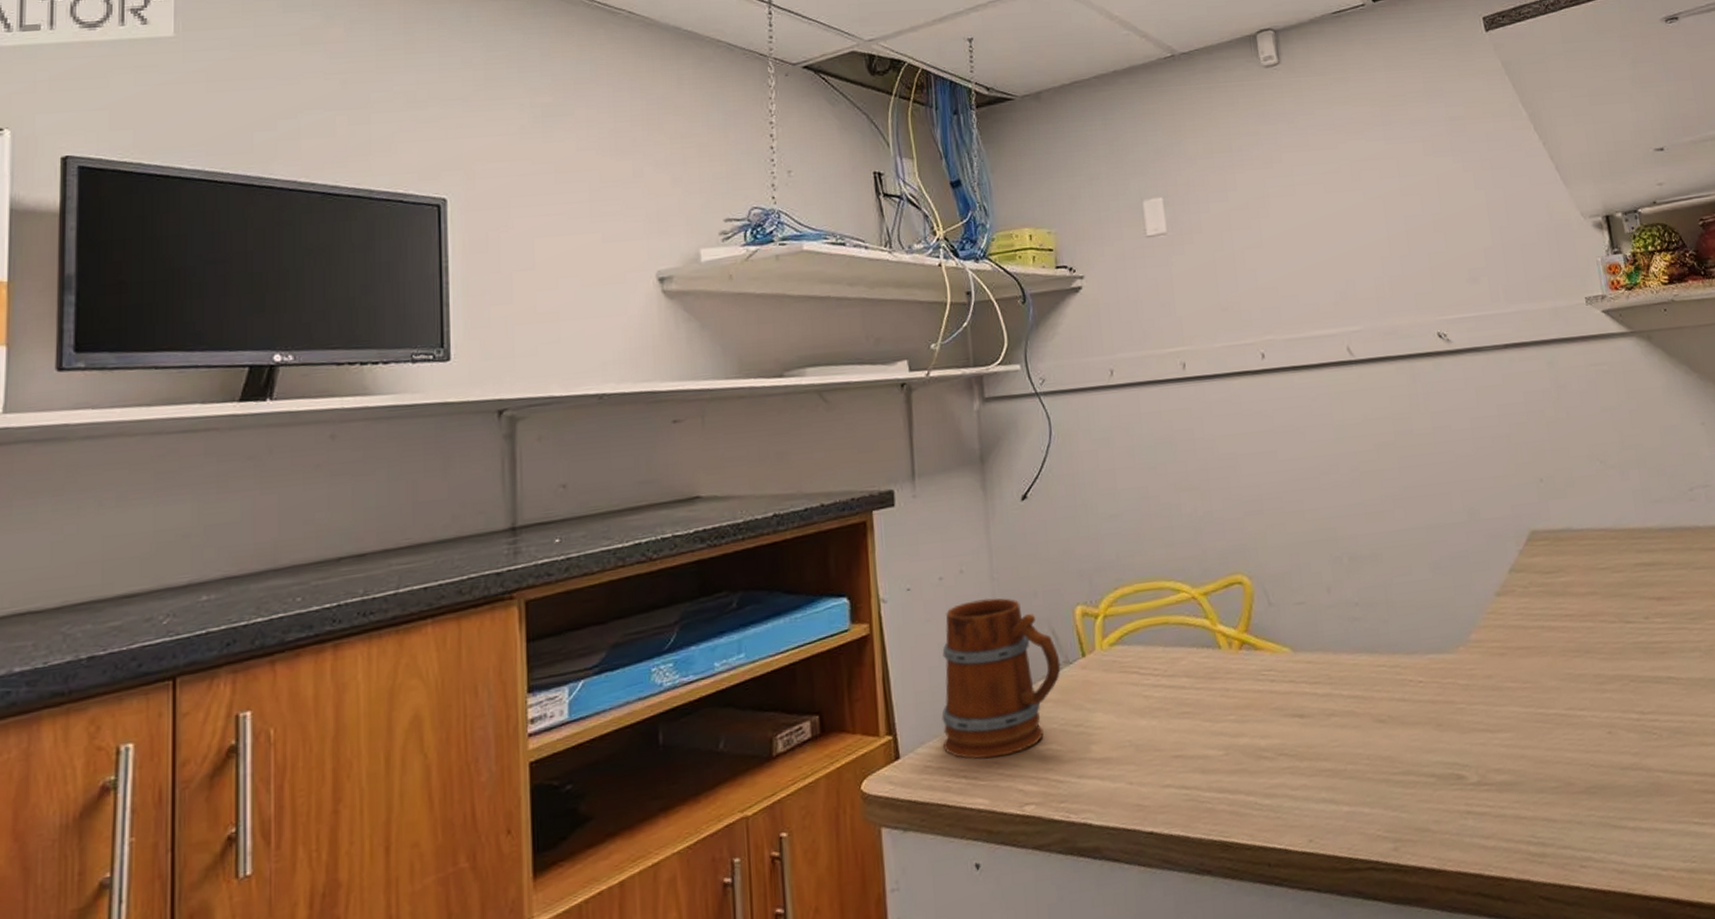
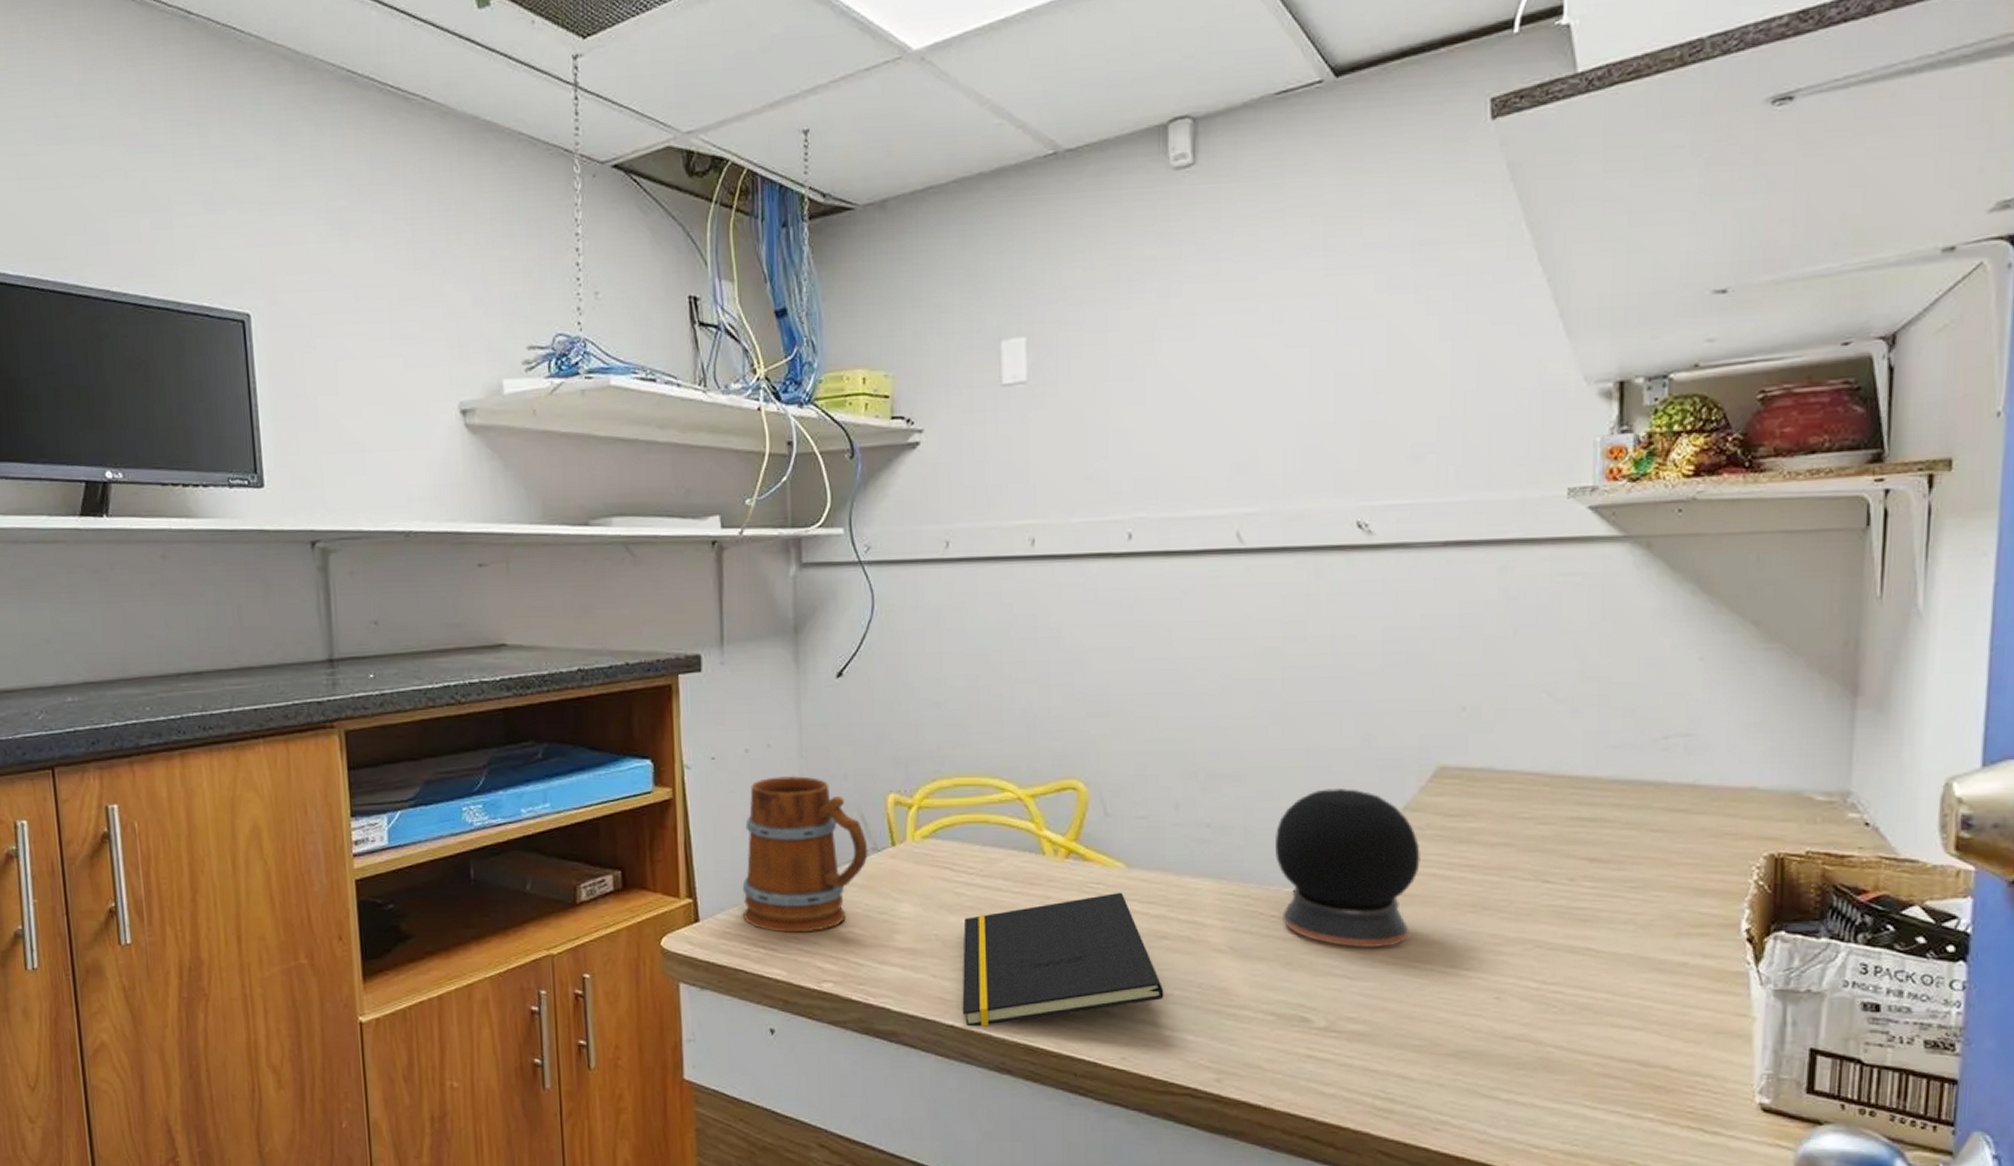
notepad: none [1154,676,1339,831] -> present [962,892,1164,1027]
speaker: none [1412,558,1532,703] -> present [1276,789,1420,948]

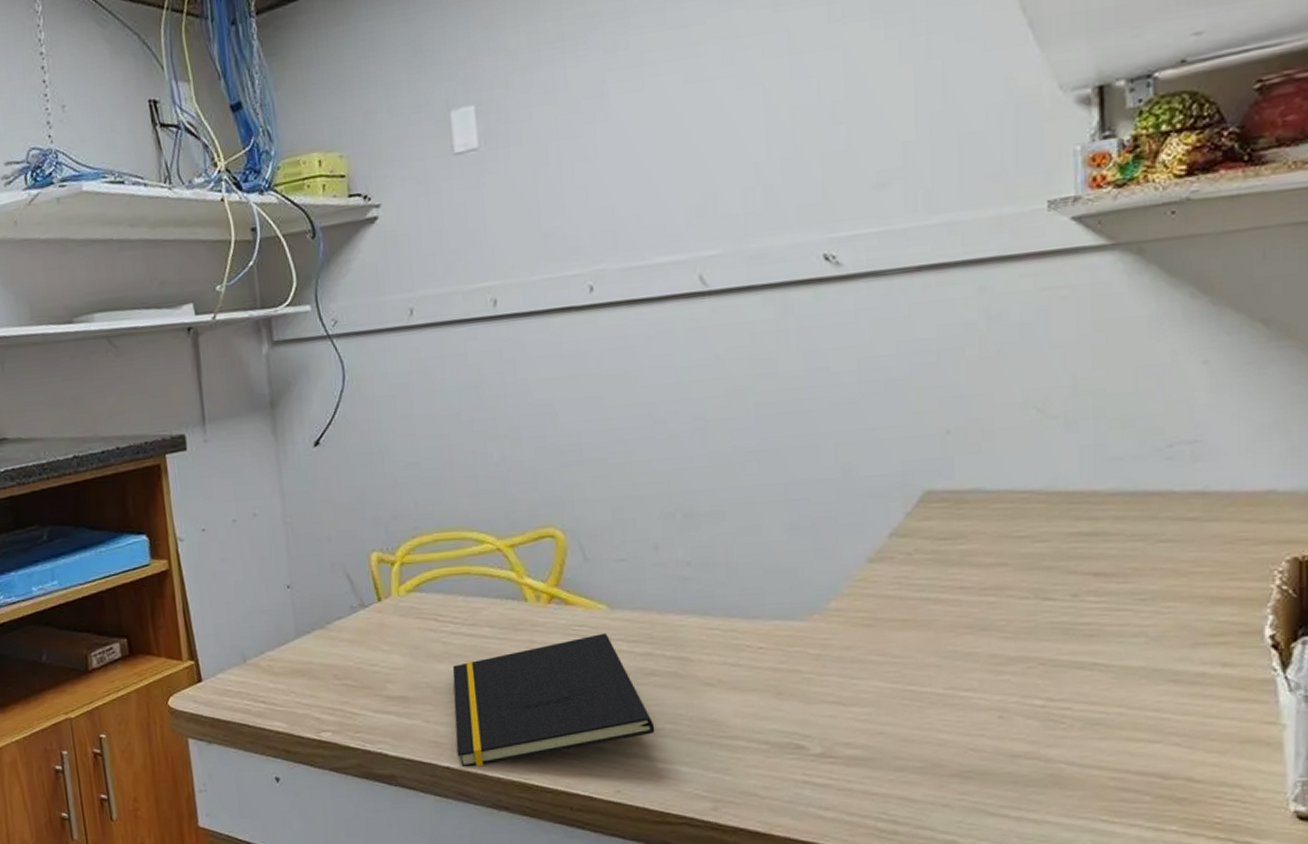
mug: present [742,775,868,933] -> none [238,541,356,688]
speaker: present [1276,789,1420,948] -> none [758,519,911,675]

